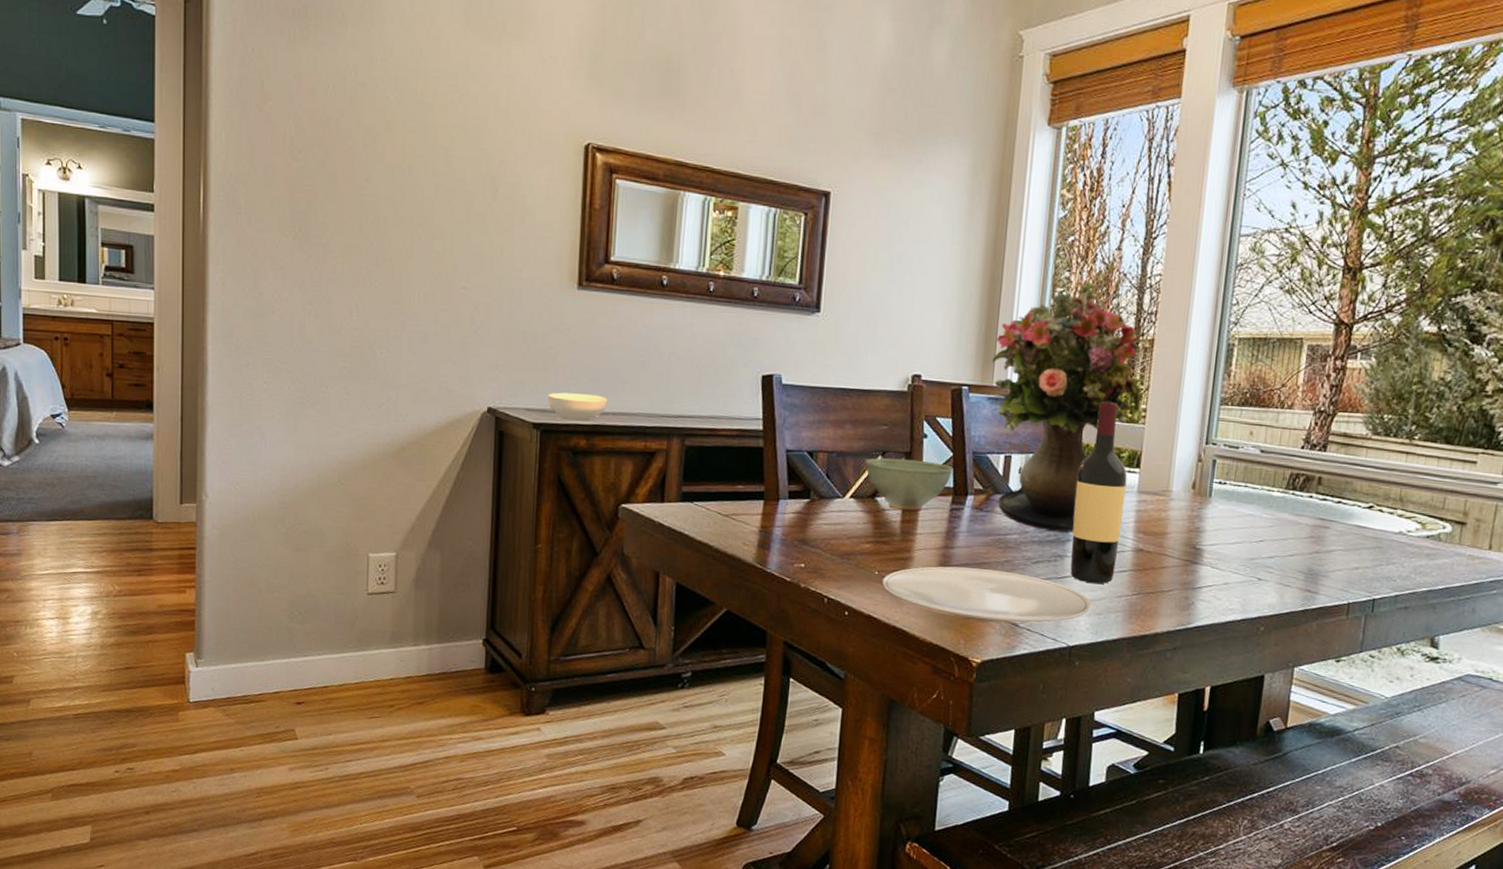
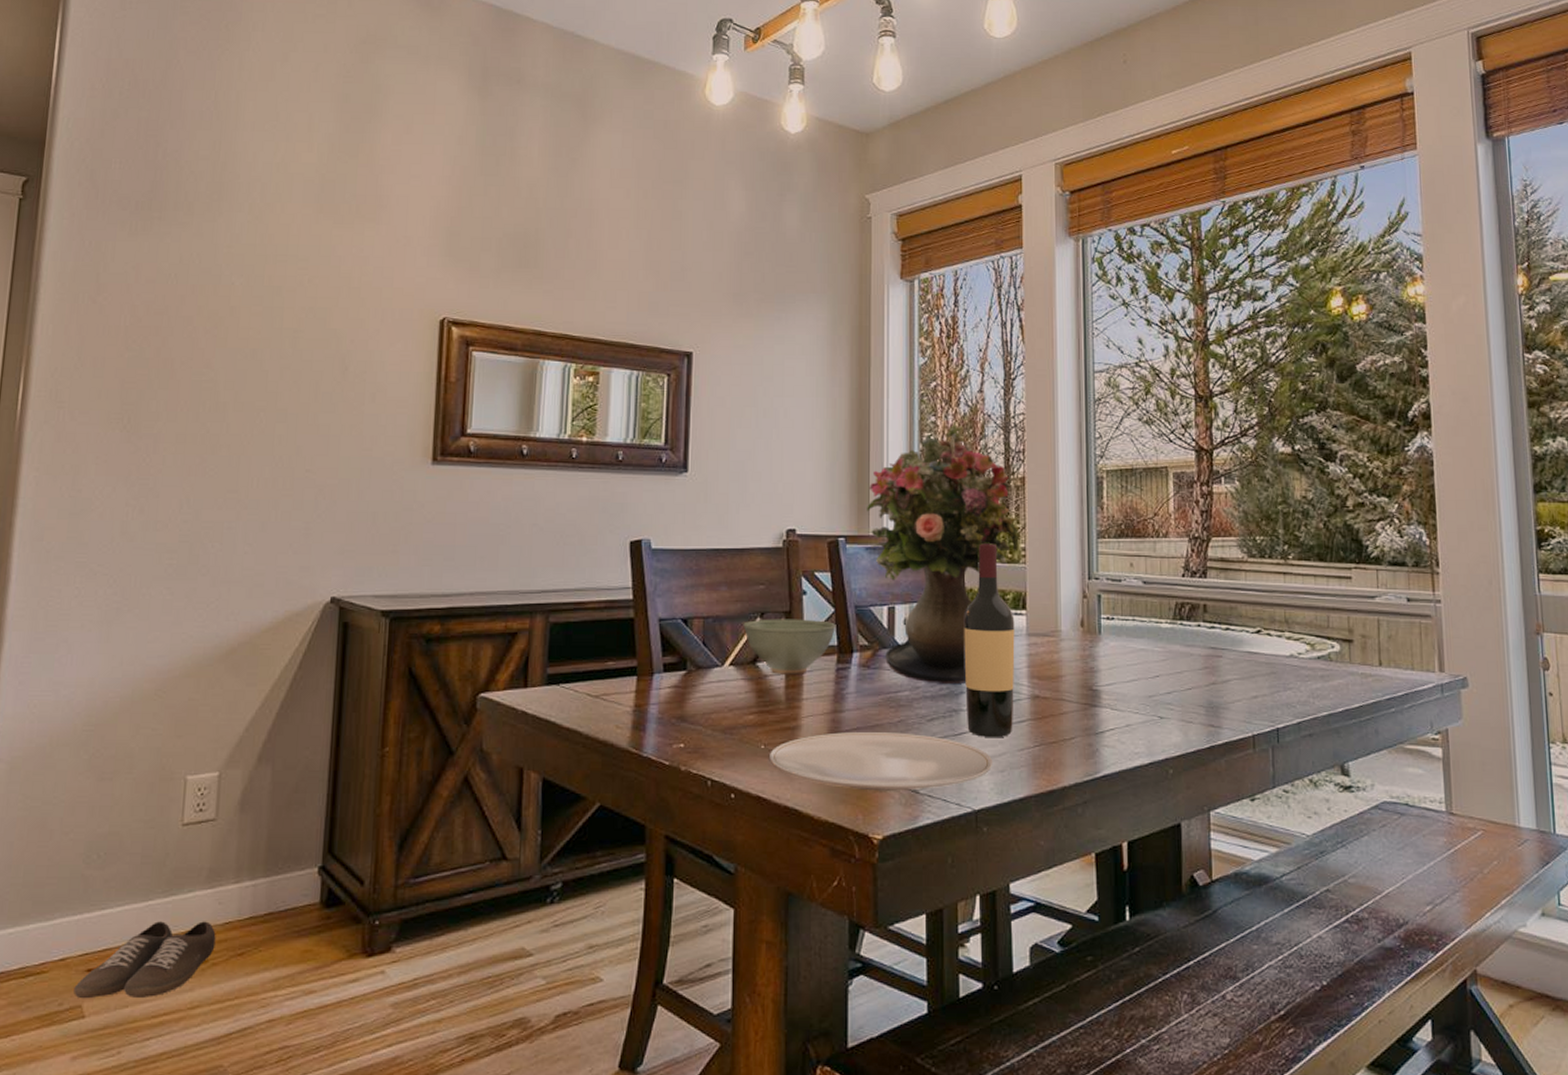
shoe: none [287,670,400,729] -> present [74,921,216,999]
bowl: present [547,392,608,421] -> none [398,575,465,604]

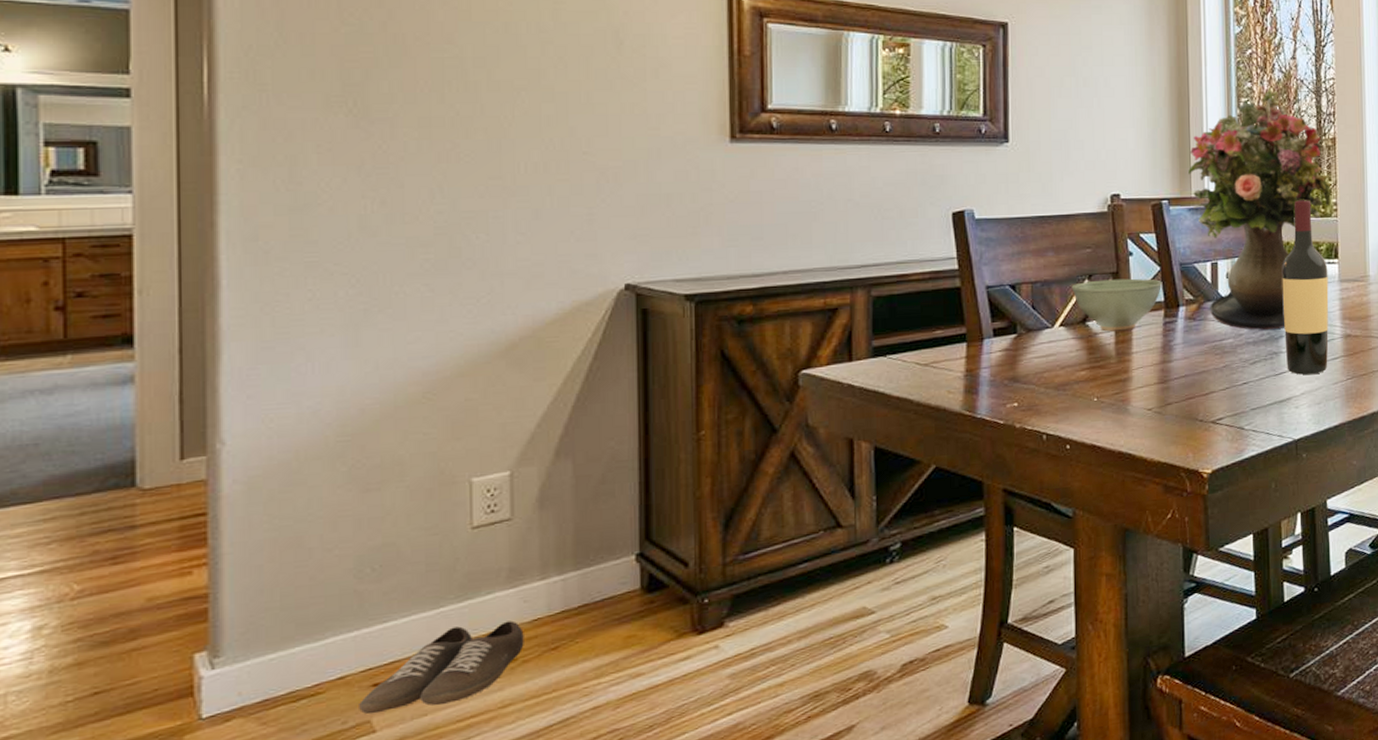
plate: present [770,732,993,791] -> none [1102,376,1311,431]

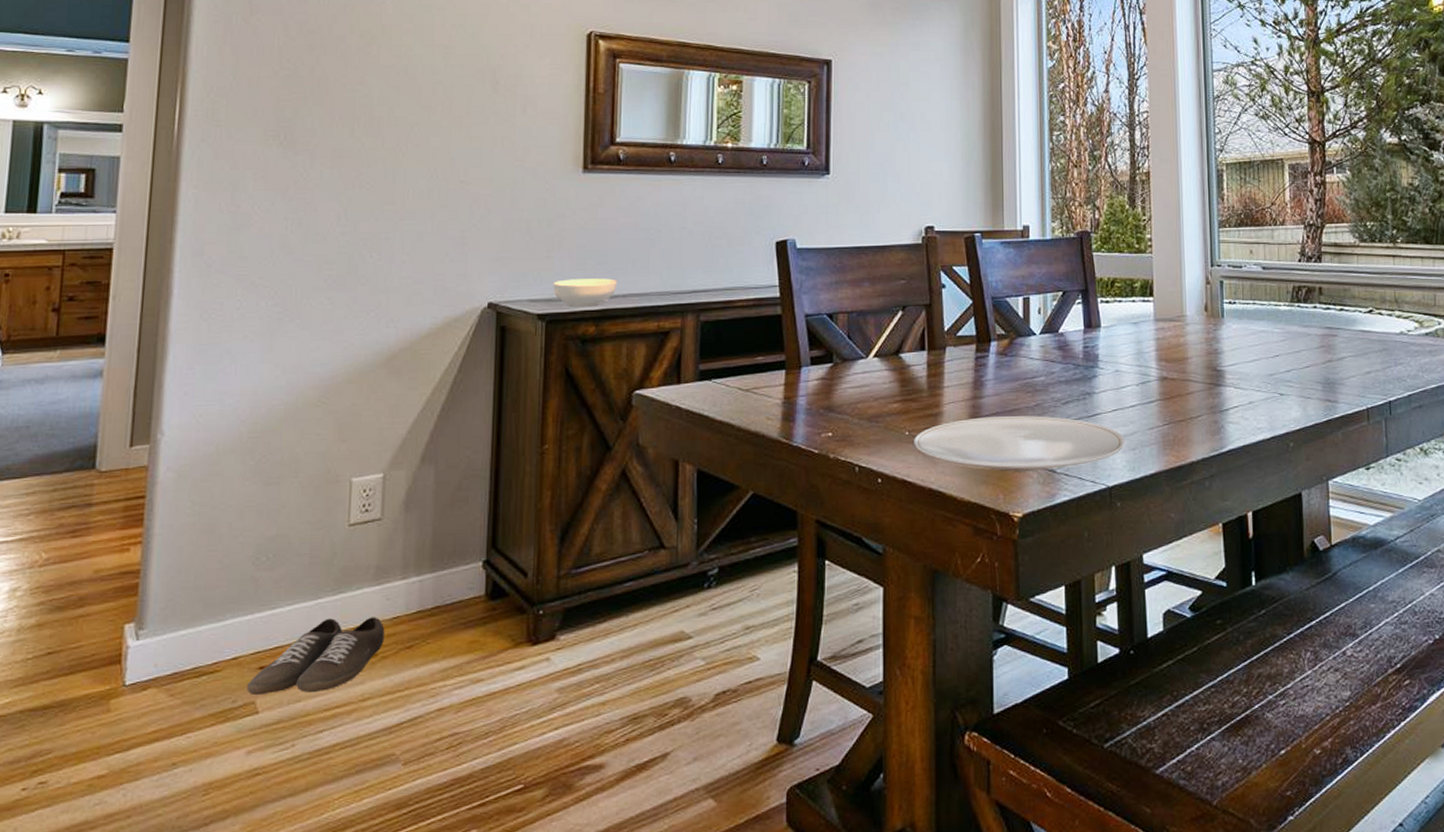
bowl: none [701,254,776,286] -> present [553,278,617,307]
bowl: present [1071,278,1163,332] -> none [886,311,975,364]
plate: none [1102,376,1311,431] -> present [914,416,1125,472]
bouquet: present [1188,89,1332,331] -> none [1001,122,1146,370]
wine bottle: present [1281,200,1329,375] -> none [1095,235,1144,418]

